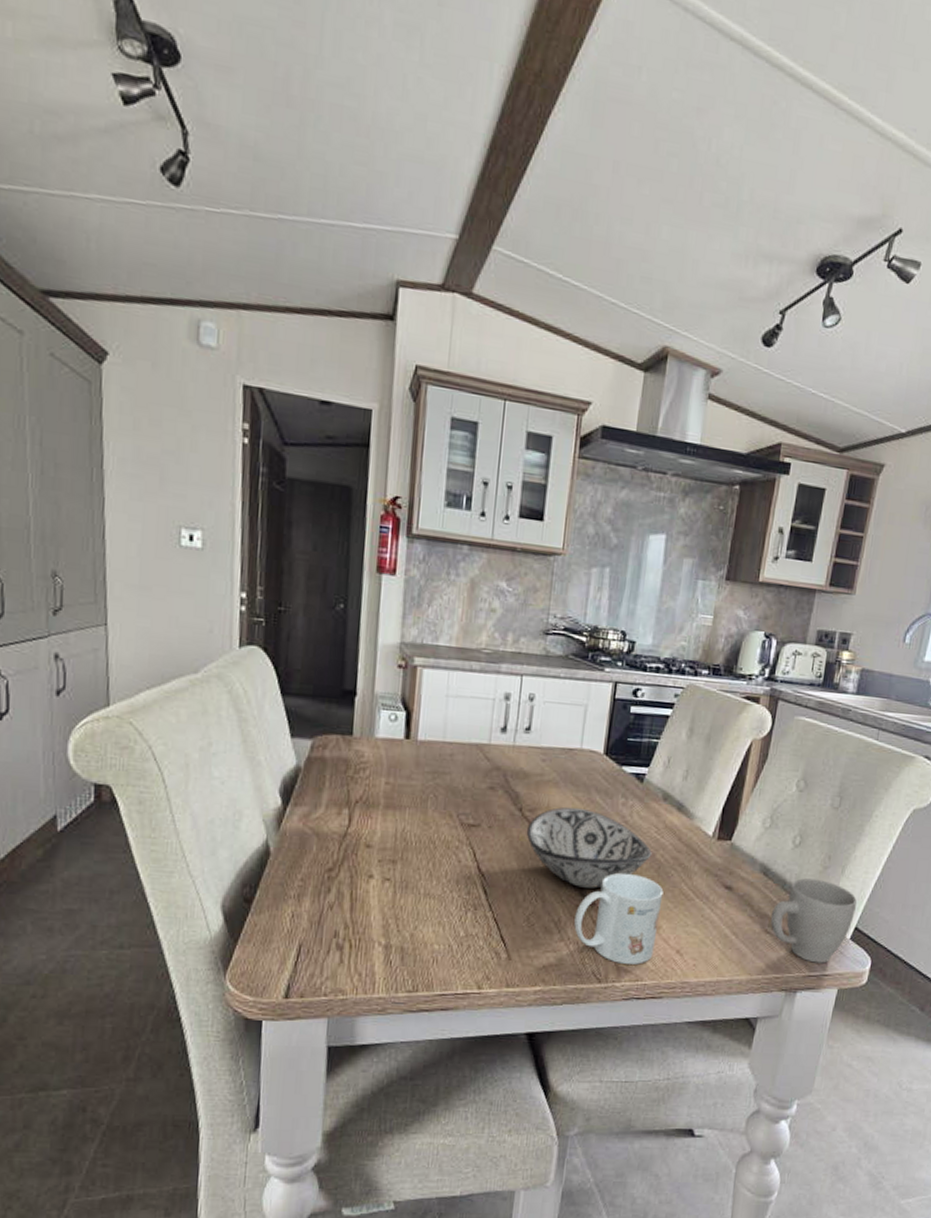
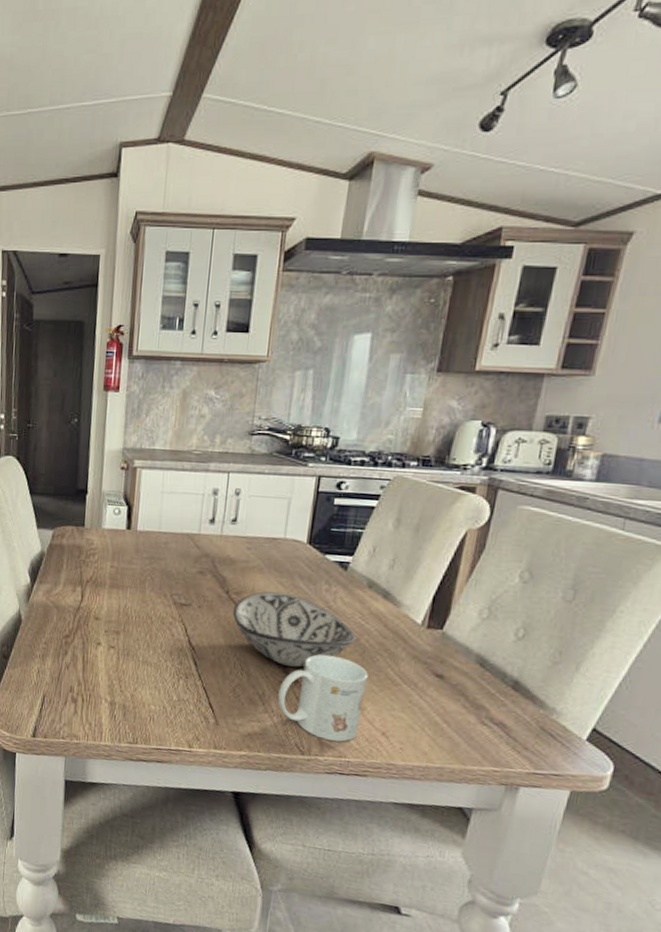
mug: present [770,878,857,964] -> none [487,672,595,763]

